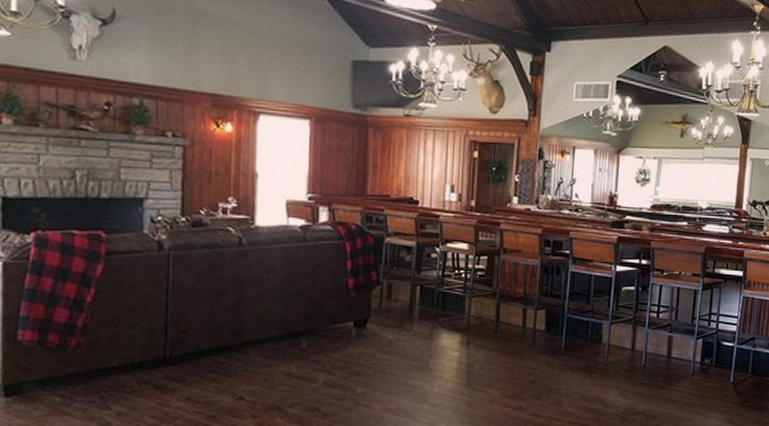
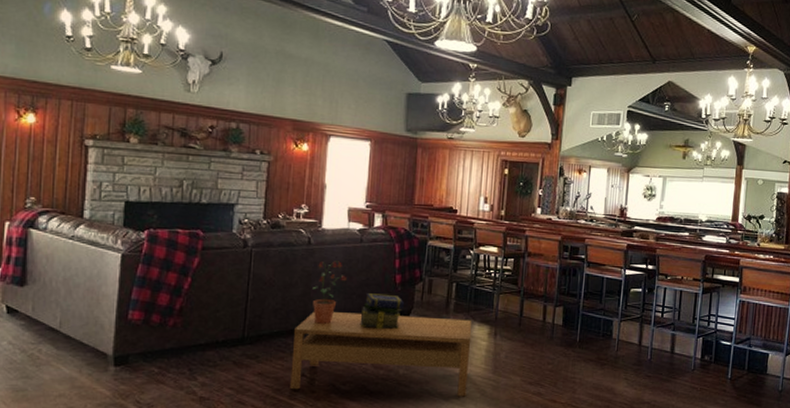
coffee table: none [226,324,441,416] -> present [290,311,472,397]
potted plant: none [247,264,289,338] -> present [312,261,347,324]
stack of books: none [307,301,360,343] -> present [360,293,405,330]

